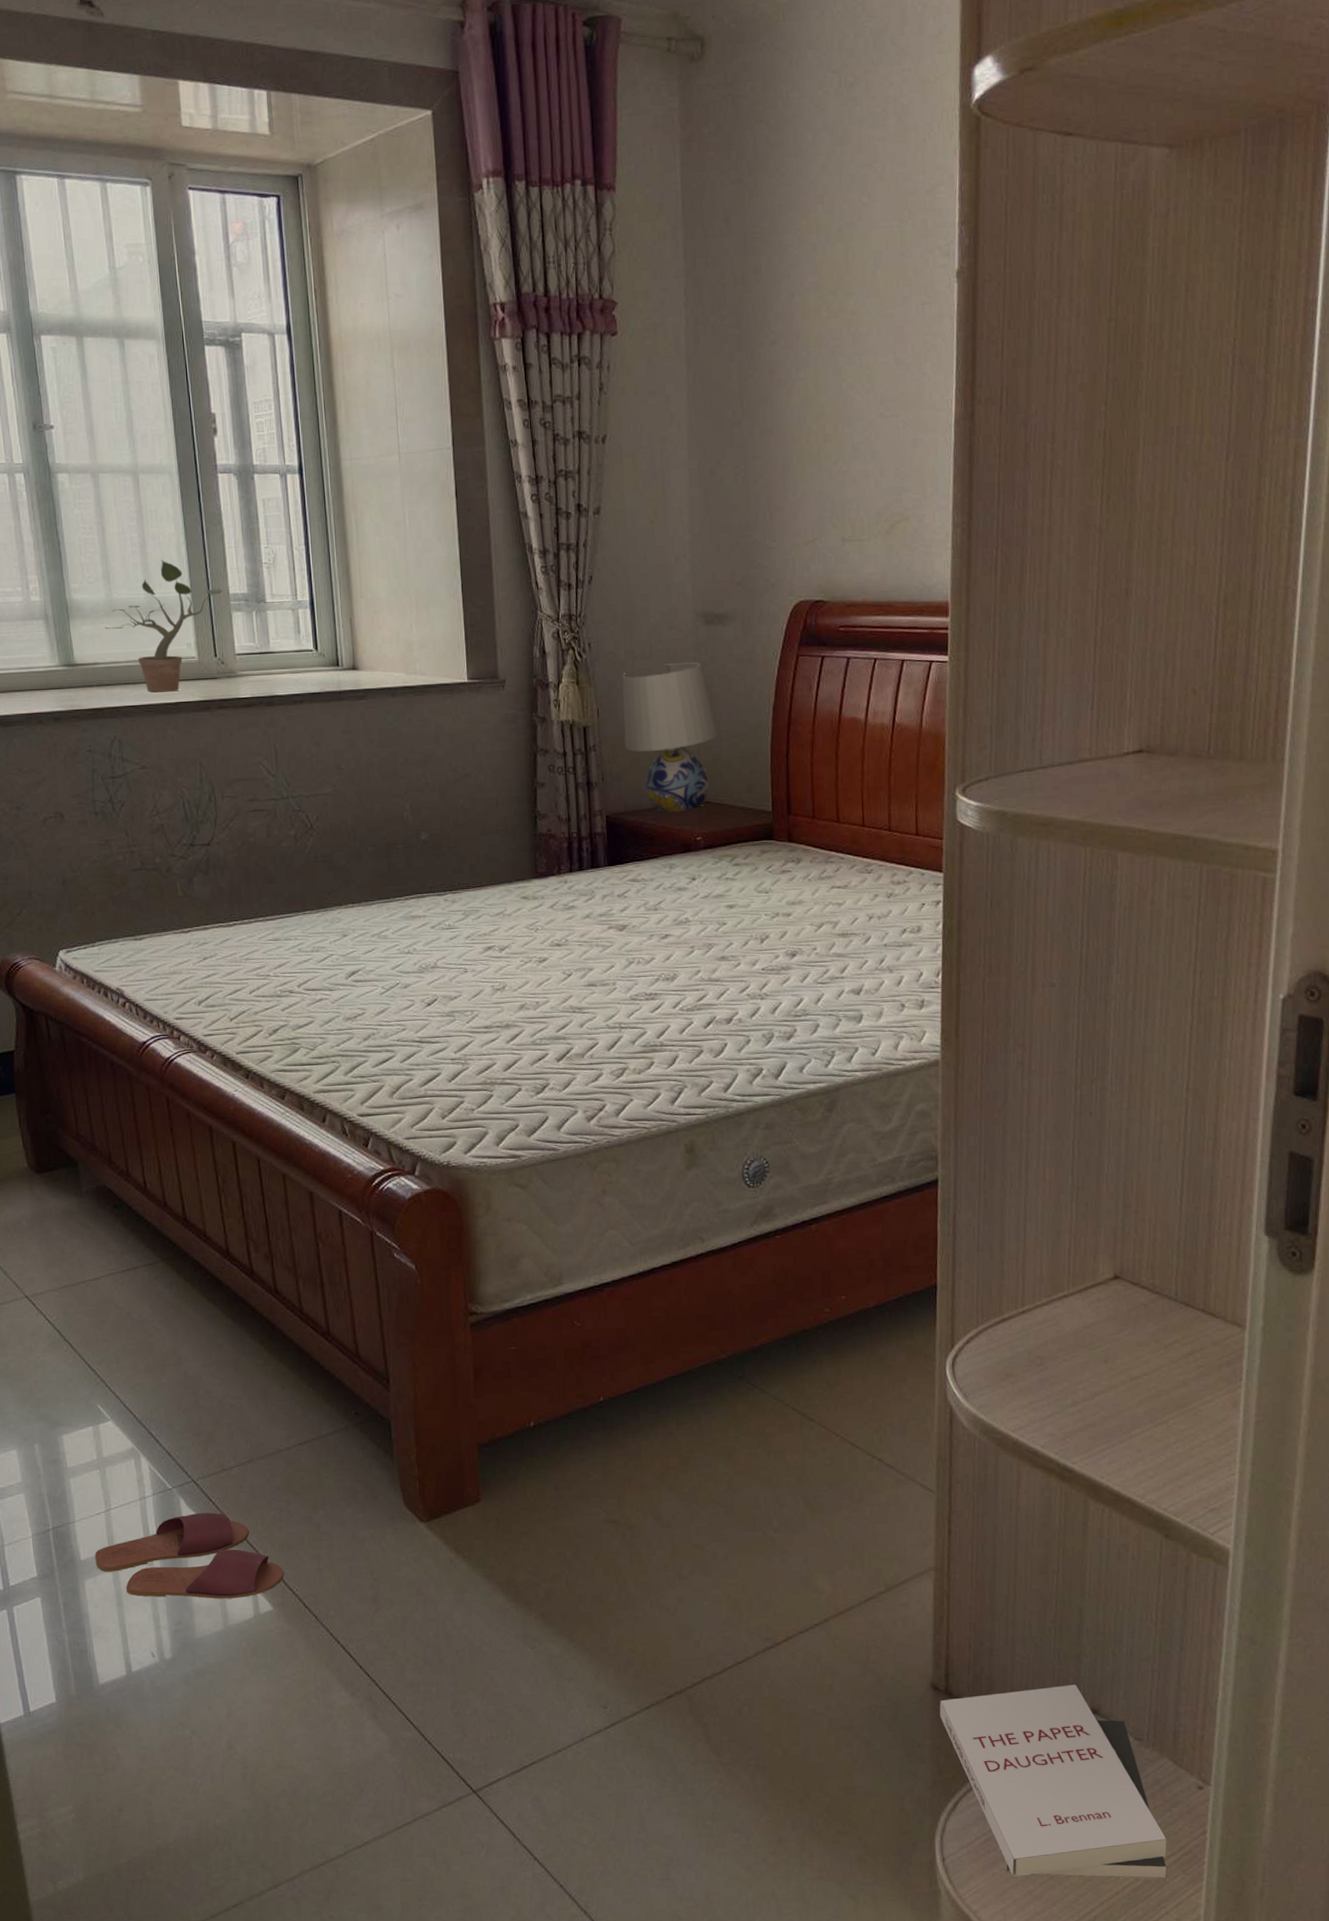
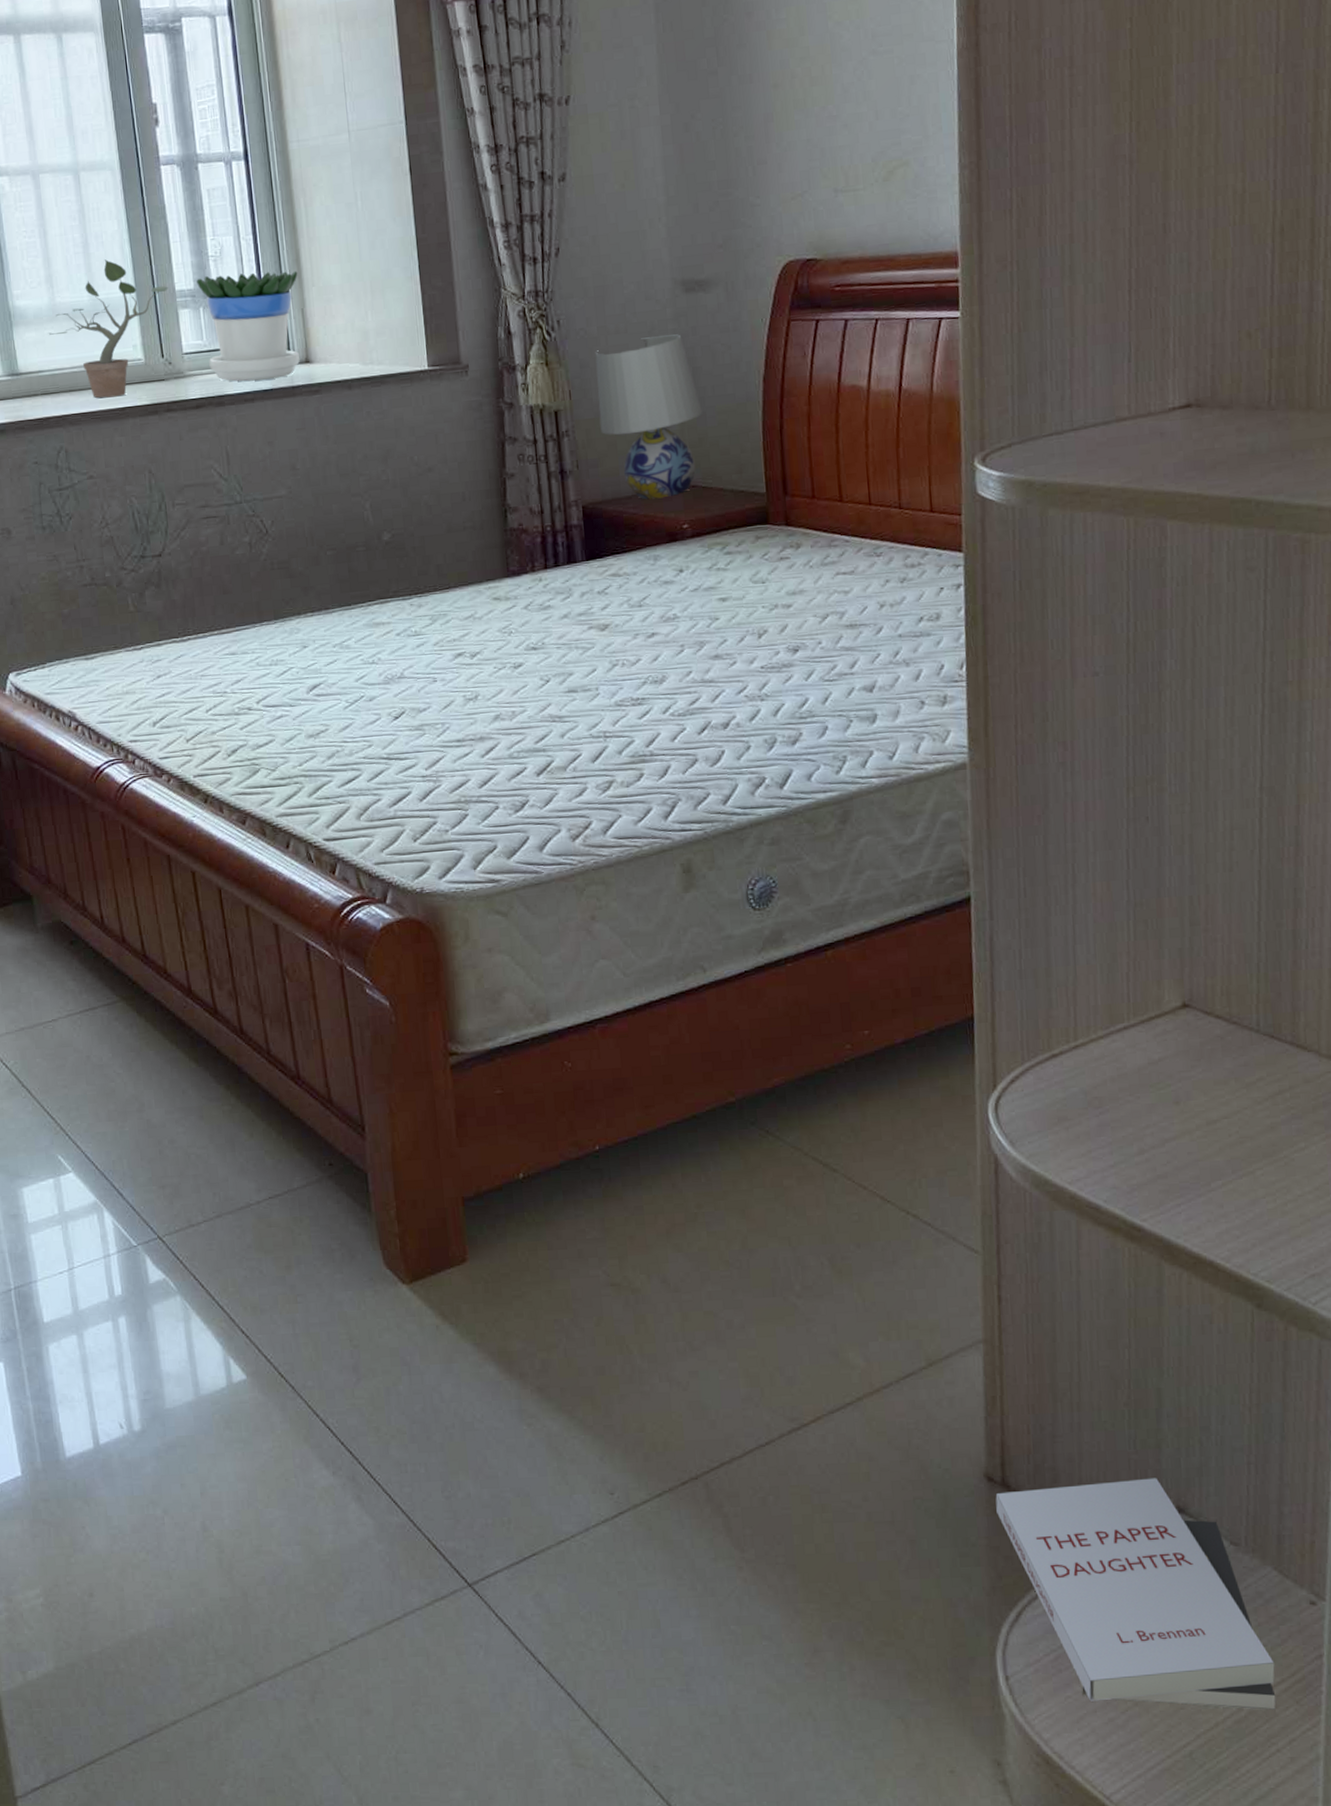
slippers: present [95,1512,284,1599] -> none [58,1272,258,1367]
flowerpot: none [250,581,347,684] -> present [197,270,300,382]

